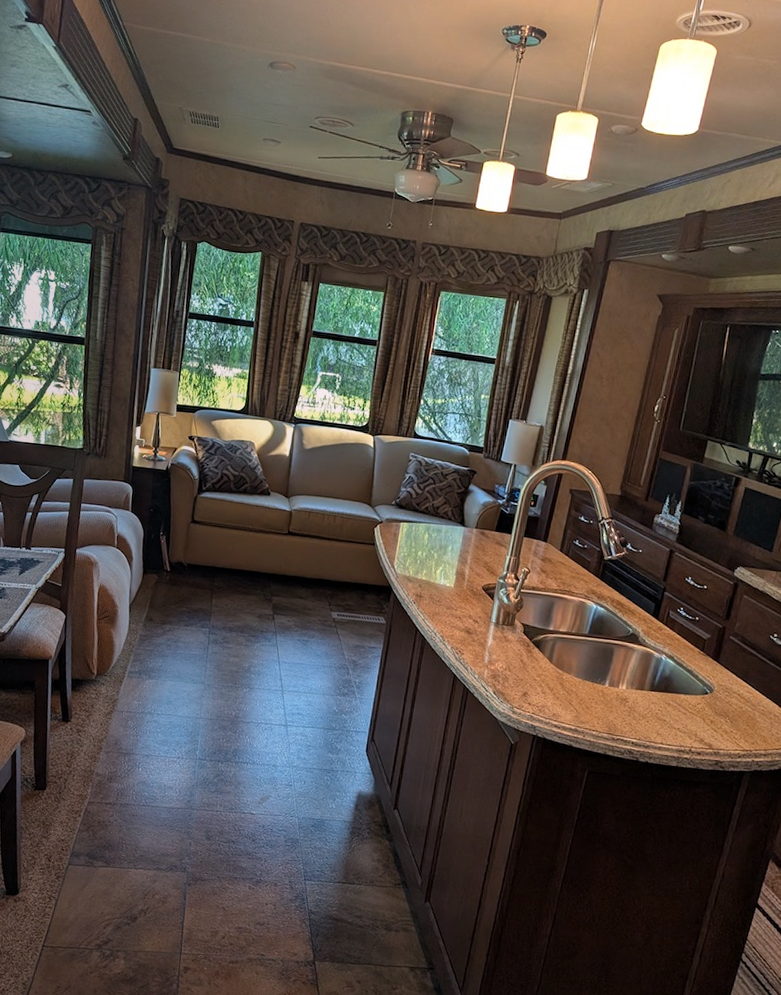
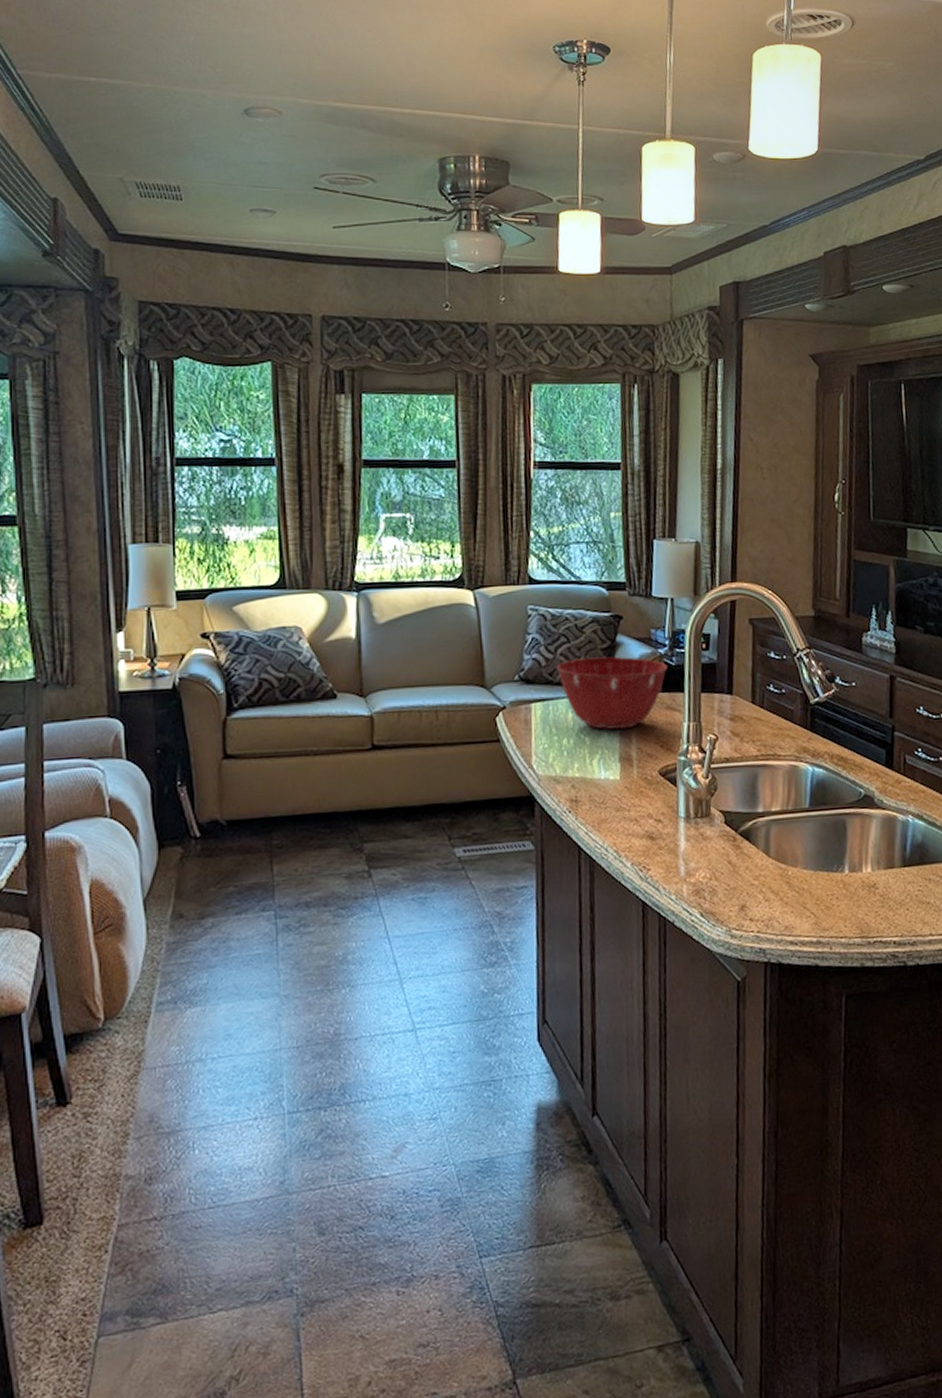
mixing bowl: none [423,496,503,553] -> present [557,656,668,730]

